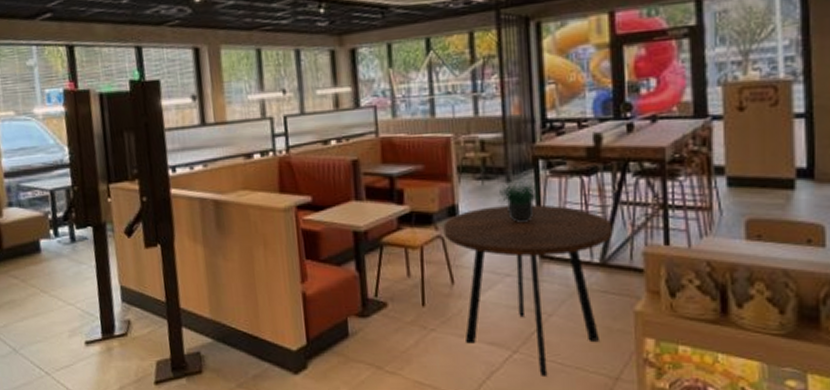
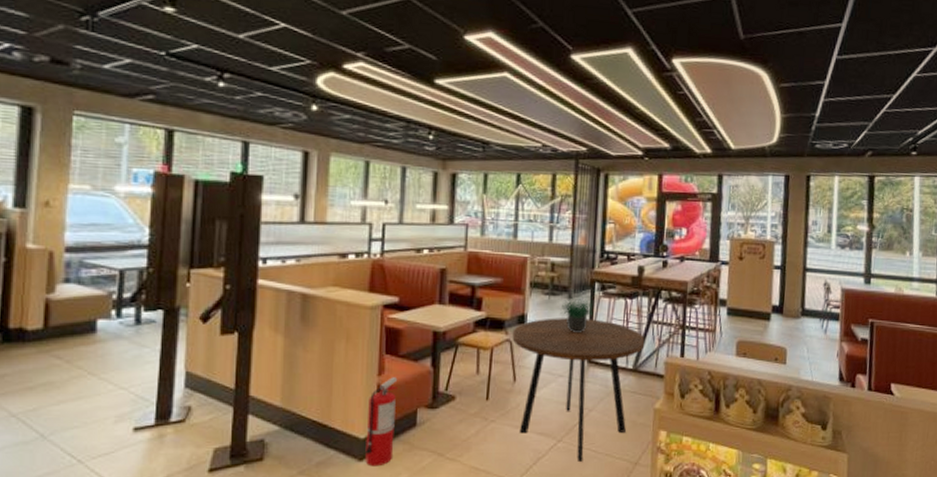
fire extinguisher: none [295,284,329,380] -> present [365,377,398,467]

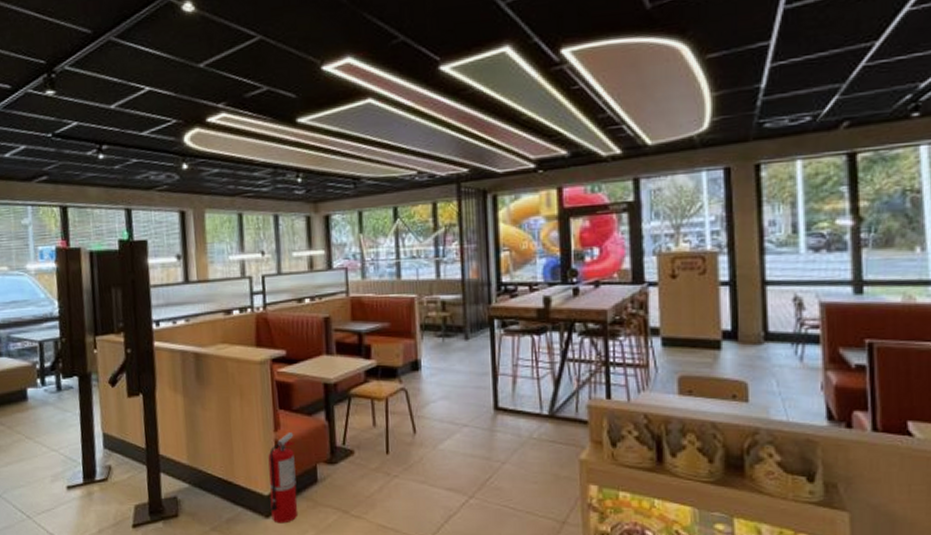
dining table: present [512,318,645,462] -> none [407,360,561,520]
potted plant: present [560,295,595,332] -> none [457,334,497,376]

